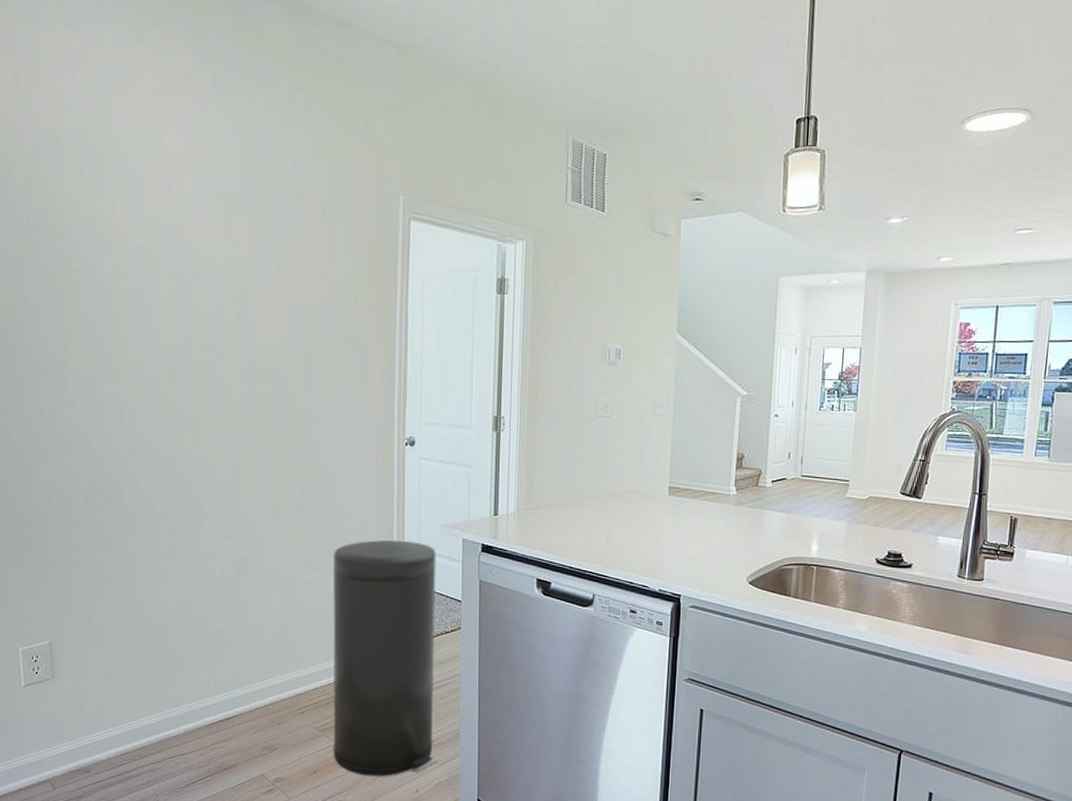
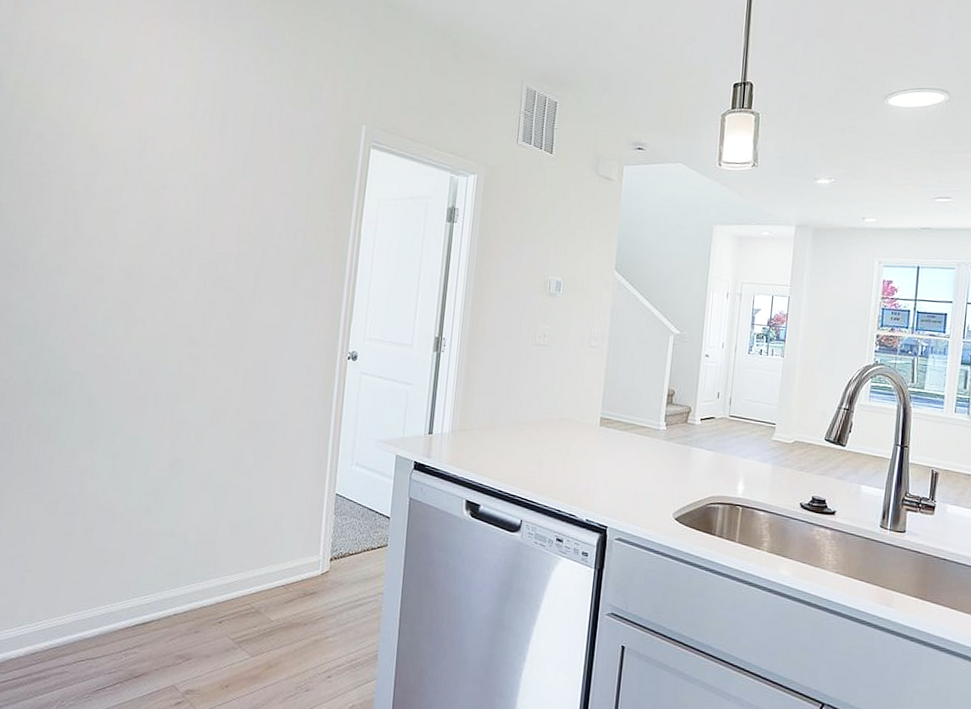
pedal bin: present [332,540,437,776] -> none [247,450,369,695]

